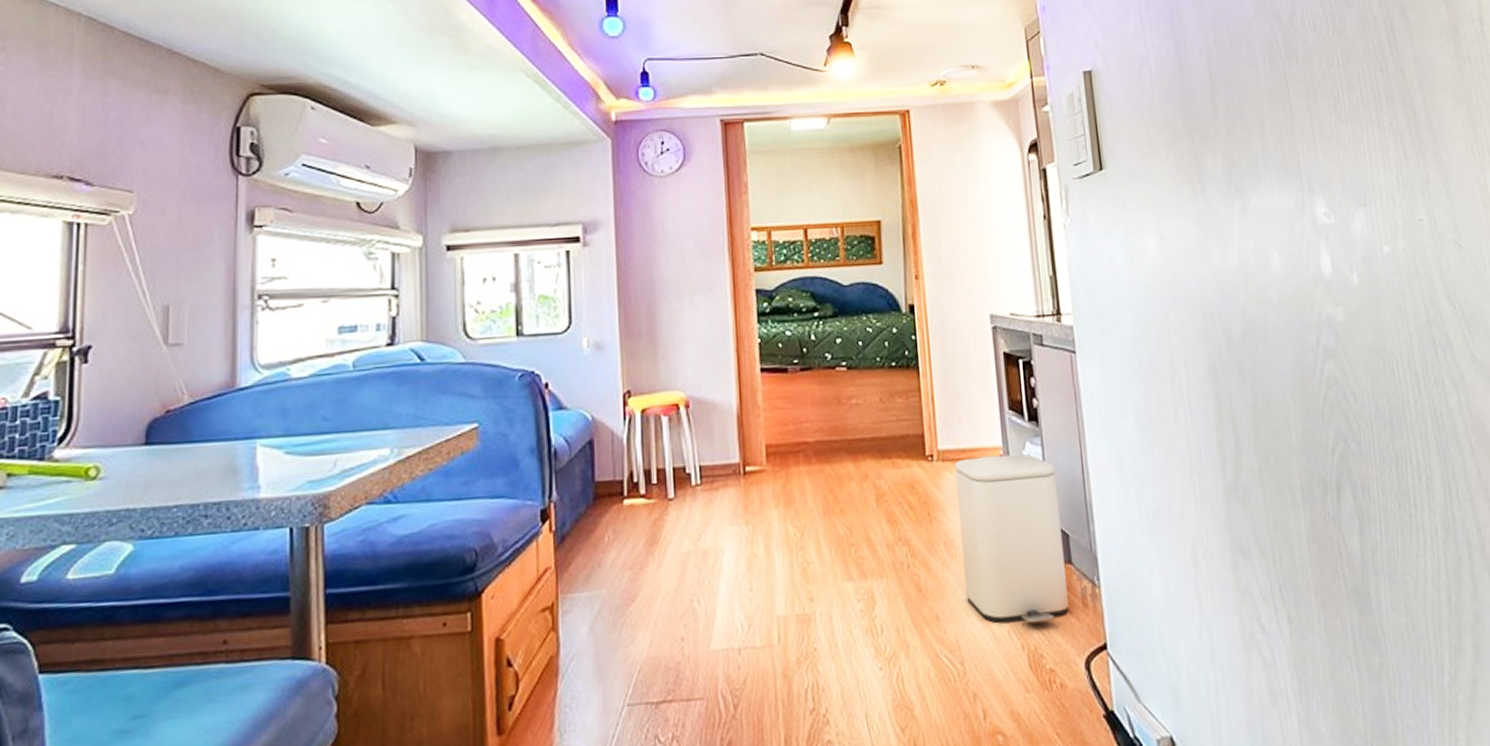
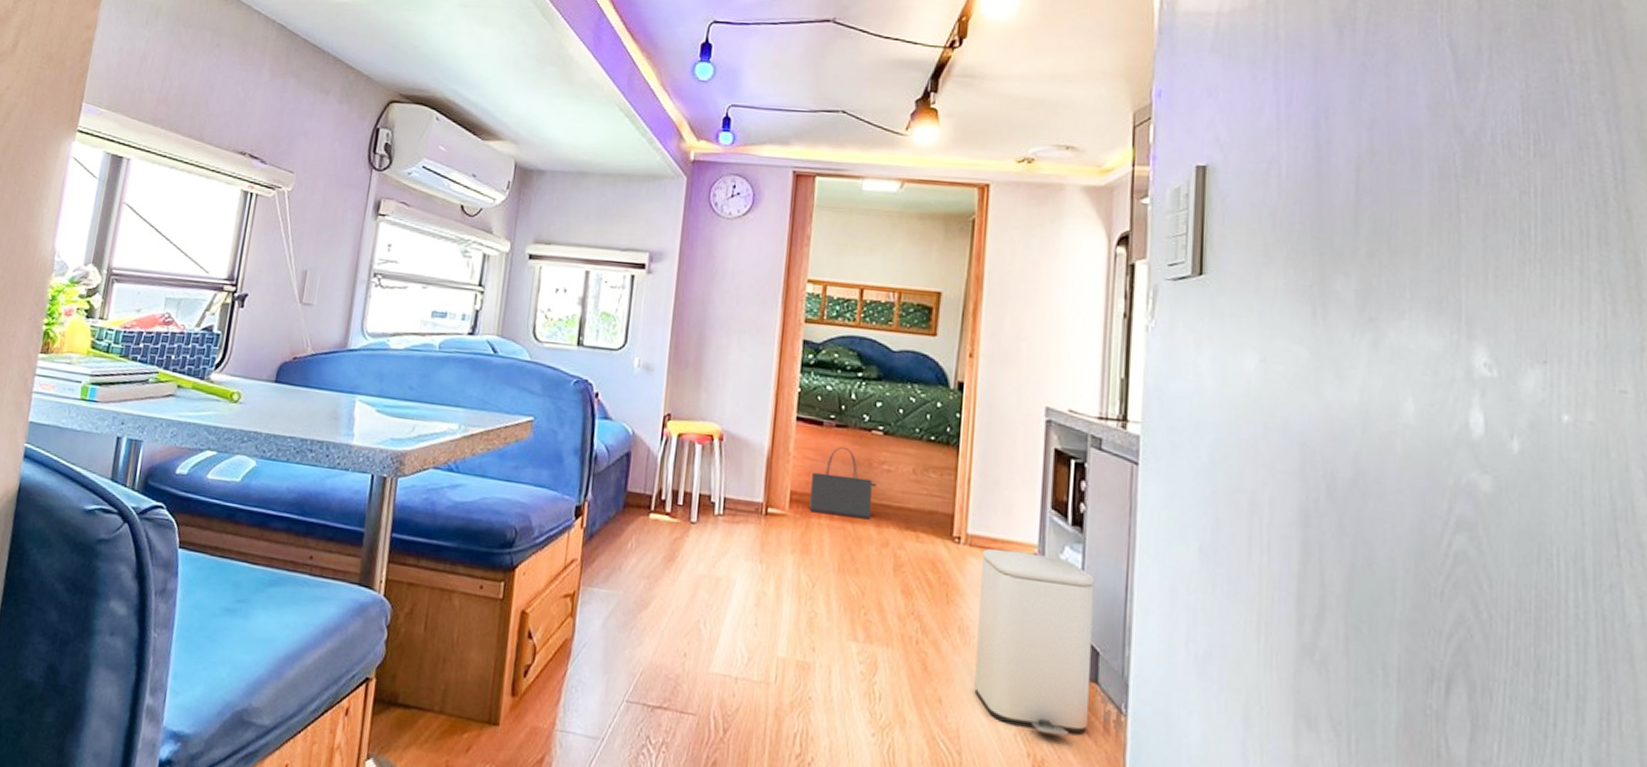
tote bag: none [784,389,848,462] -> present [808,446,877,520]

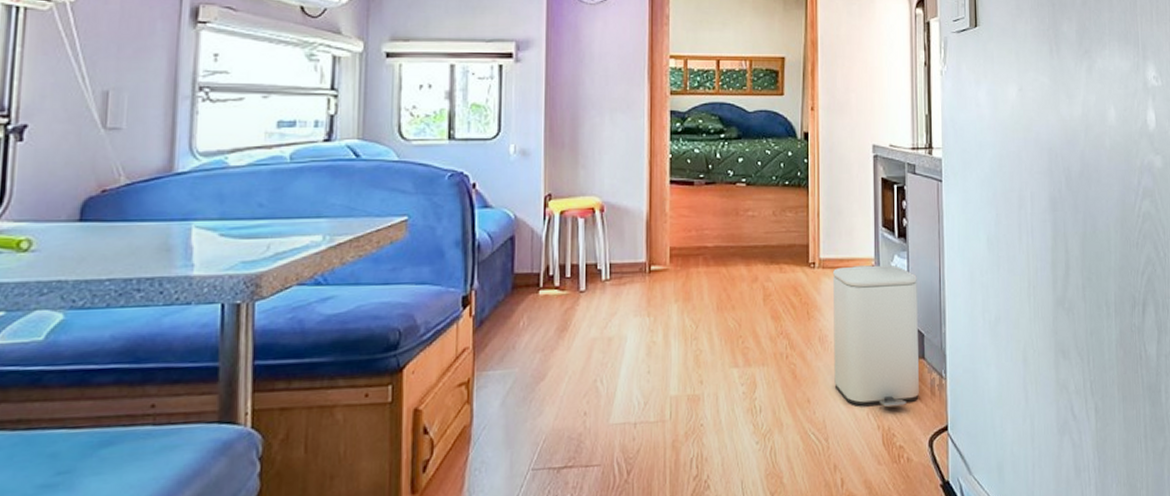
tote bag: present [808,446,877,520] -> none [687,201,744,263]

